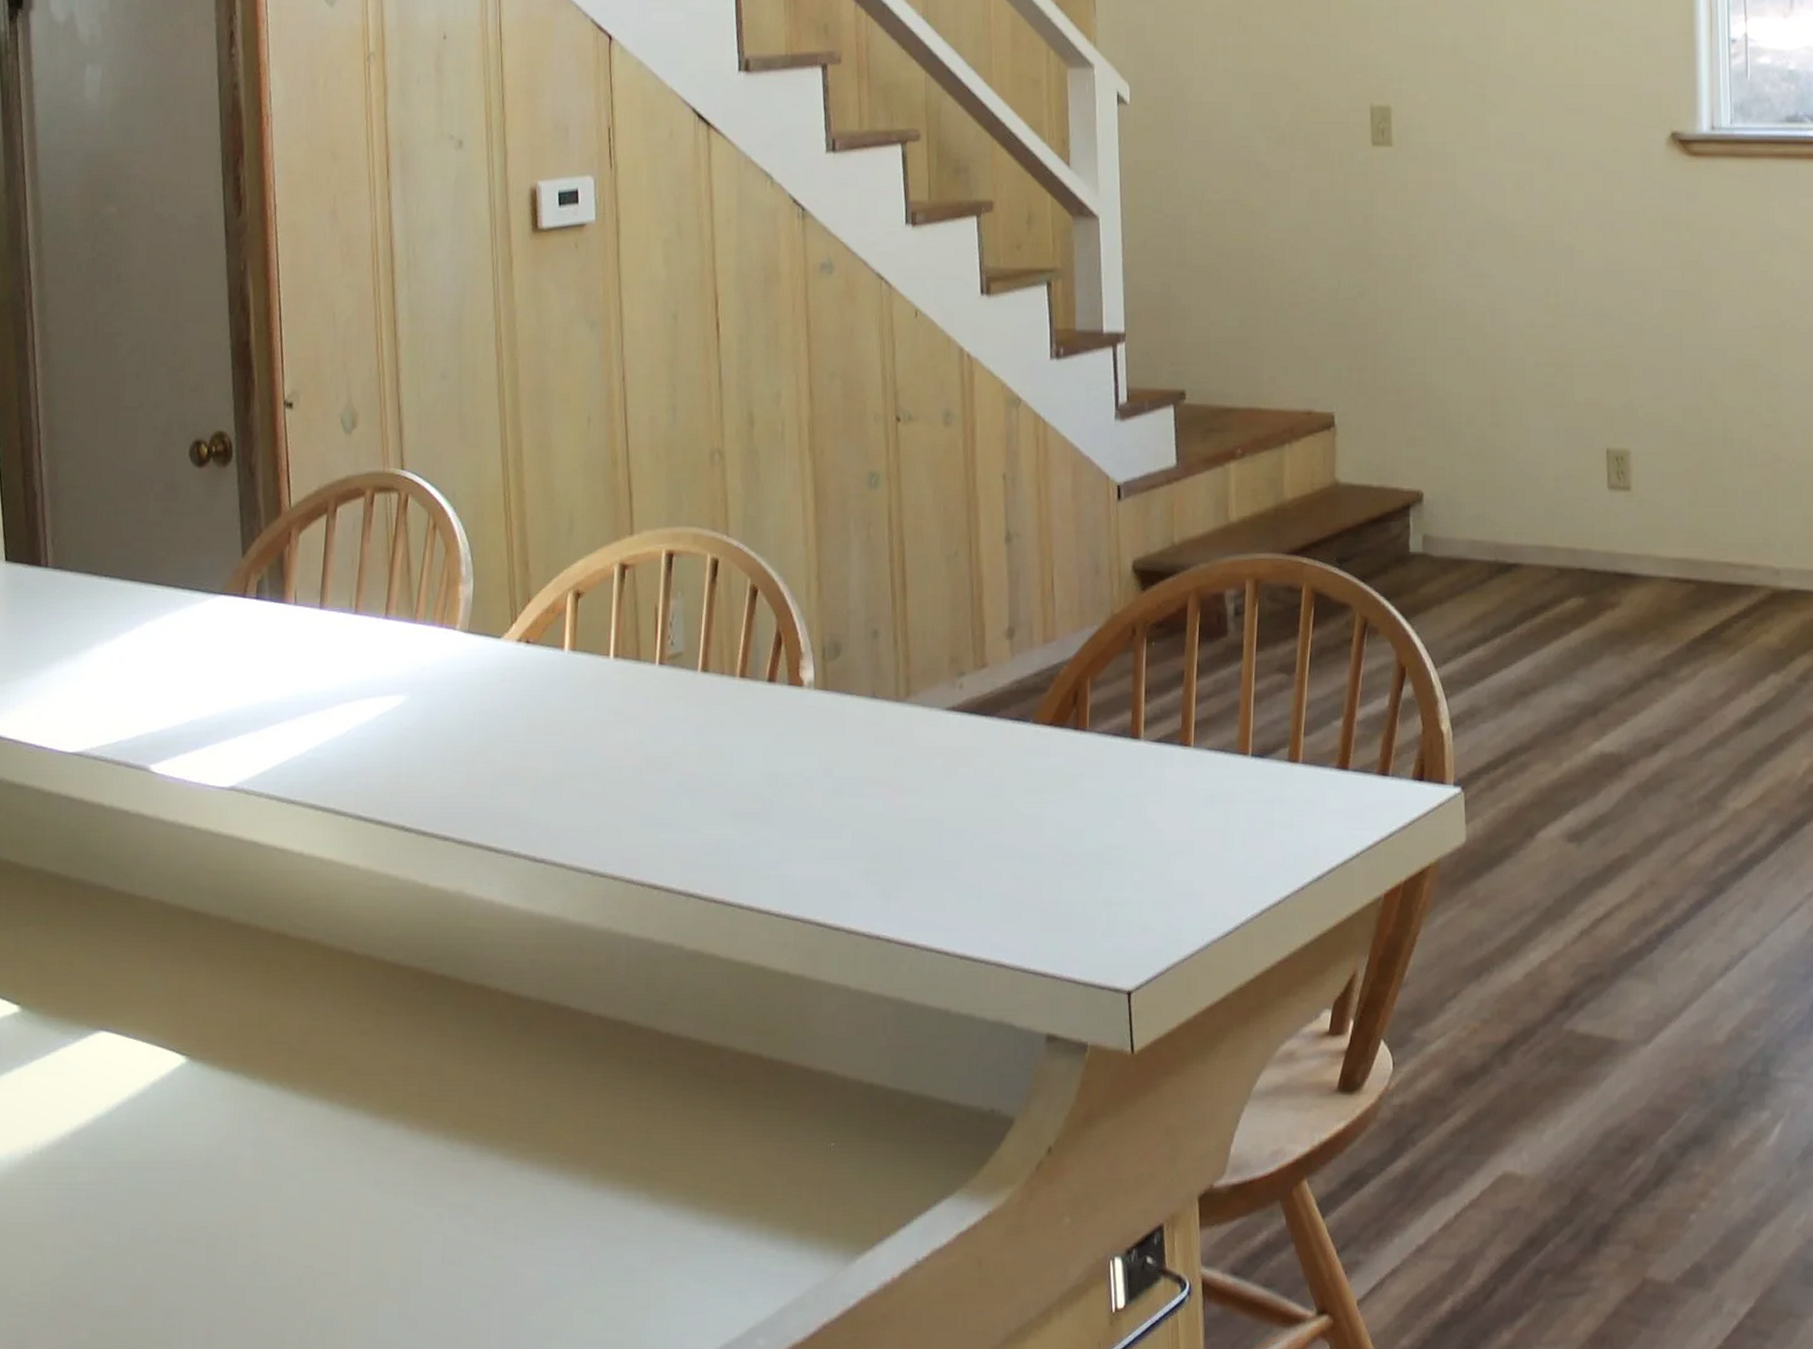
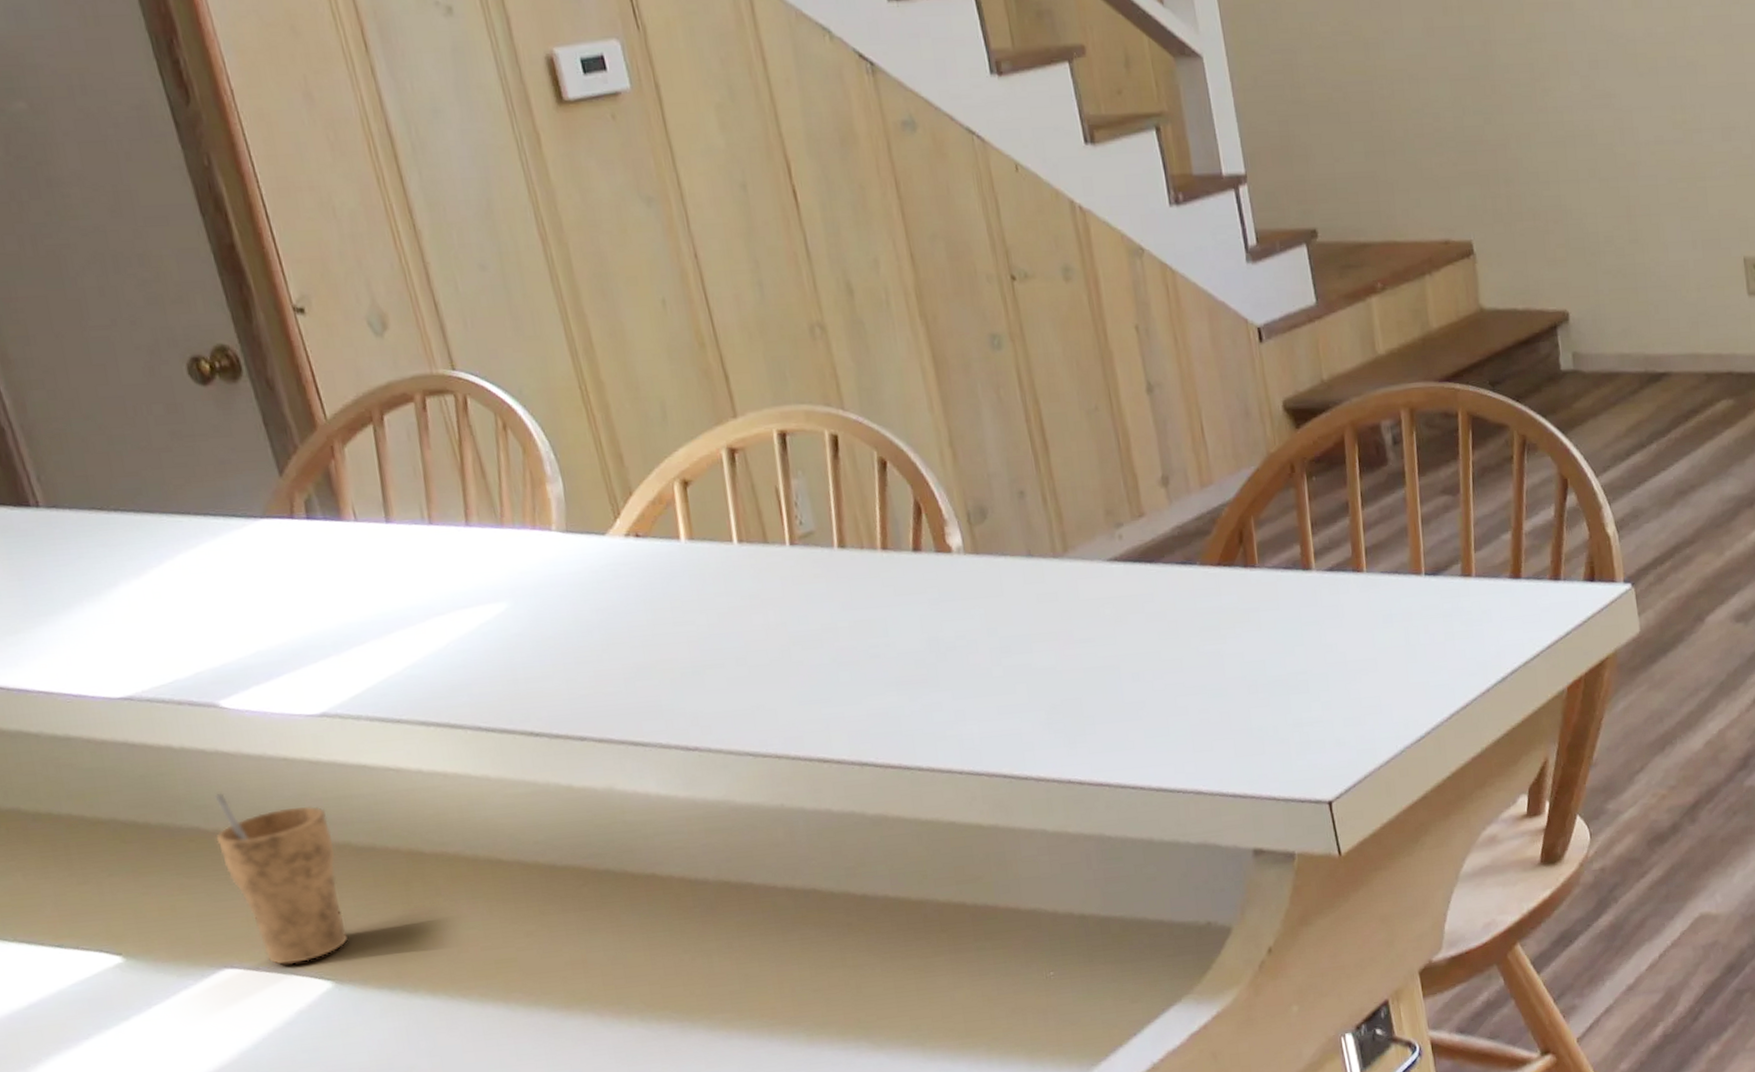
cup: none [120,854,216,1033] -> present [214,792,349,965]

